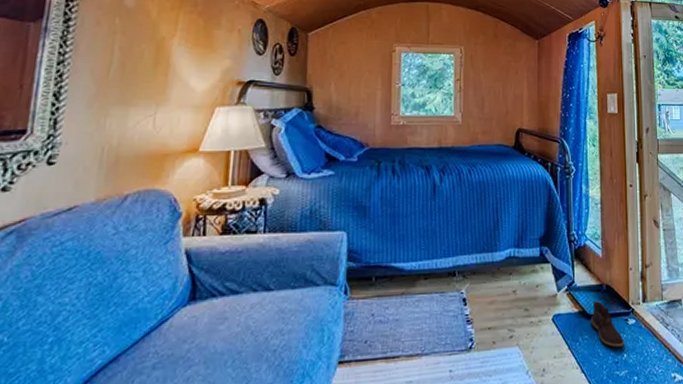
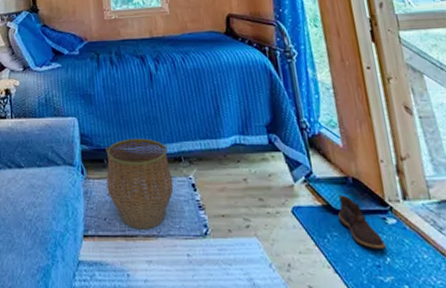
basket: none [372,253,444,350] -> present [106,138,174,230]

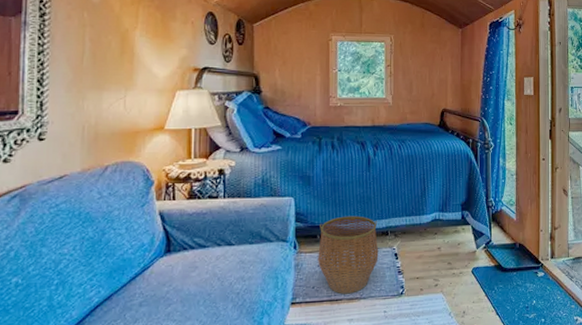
boot: present [338,195,387,250] -> none [504,257,535,296]

